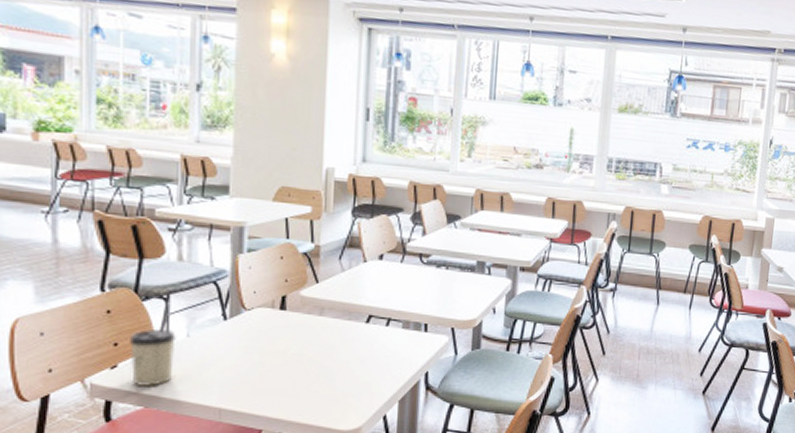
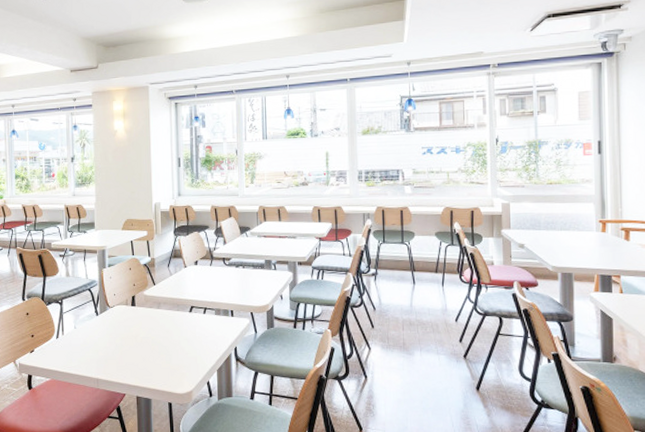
cup: present [130,328,176,386] -> none [40,323,68,364]

